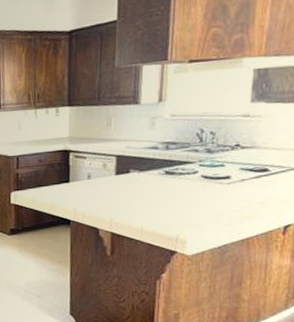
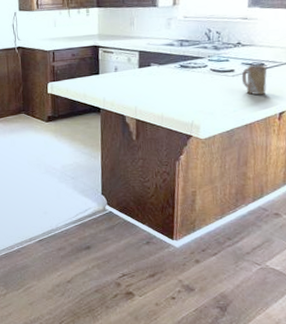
mug: none [239,169,272,206] -> present [241,64,268,95]

